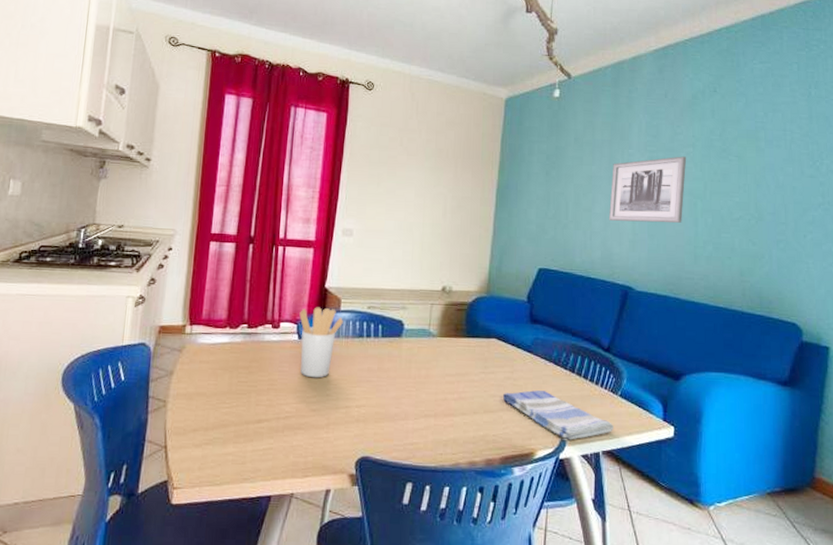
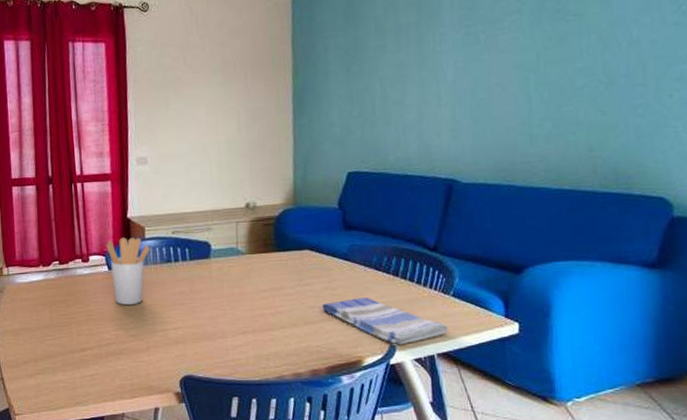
wall art: present [609,156,687,223] -> none [422,25,513,110]

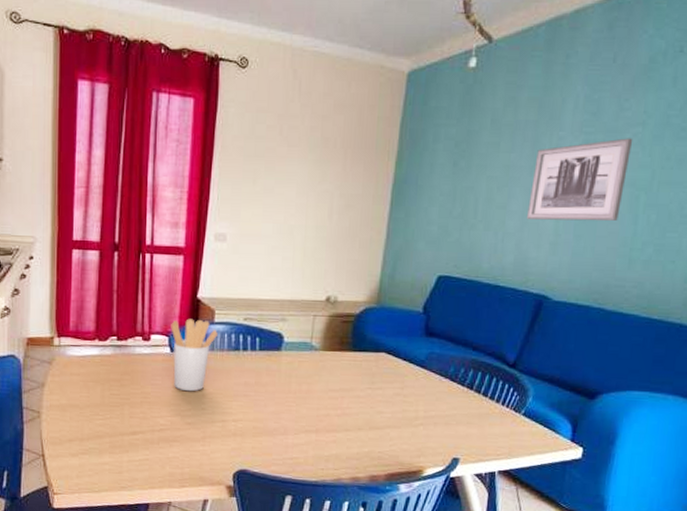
dish towel: present [321,298,448,345] -> none [390,407,513,459]
wall art: none [422,25,513,110] -> present [527,138,633,221]

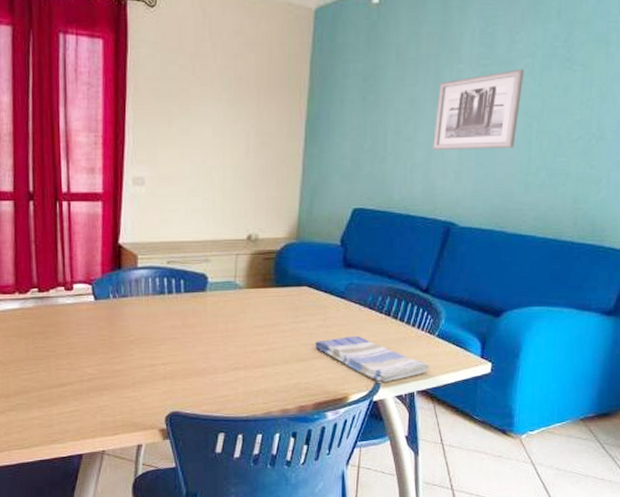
utensil holder: present [171,318,217,392] -> none [93,265,141,339]
dish towel: none [390,407,513,459] -> present [314,336,429,383]

